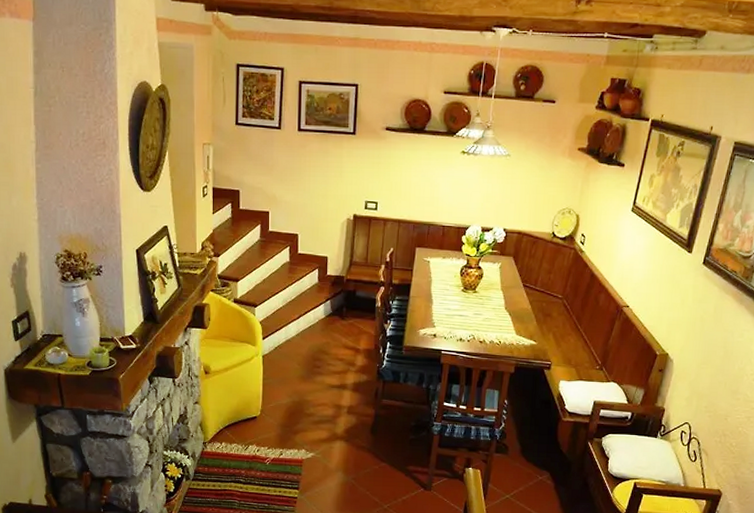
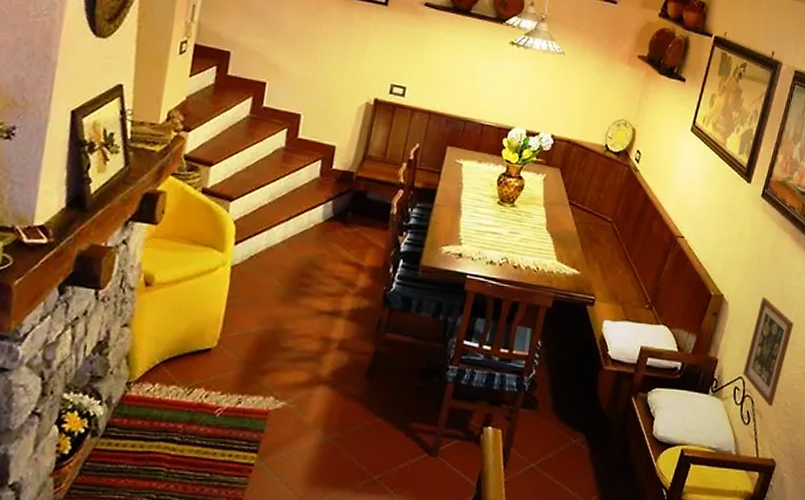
picture frame: none [688,353,737,446] -> present [742,297,794,406]

